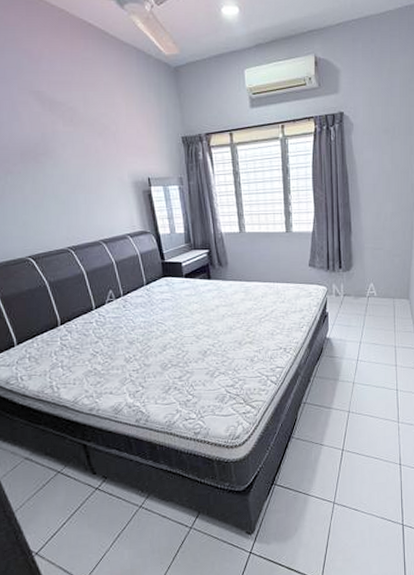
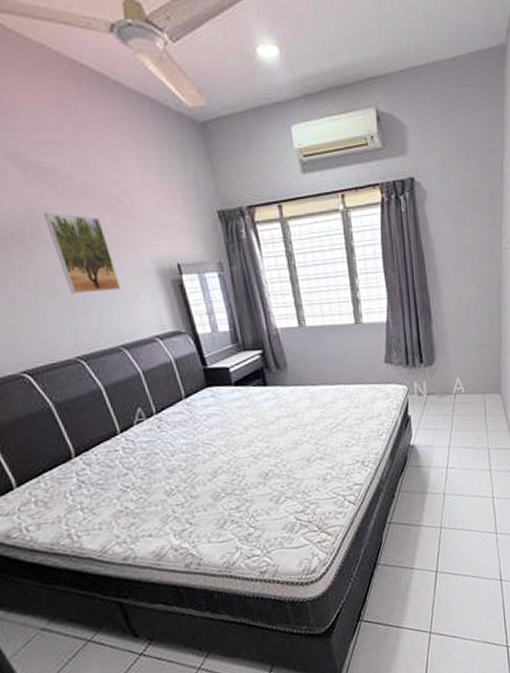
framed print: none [53,136,105,198] -> present [44,213,122,294]

